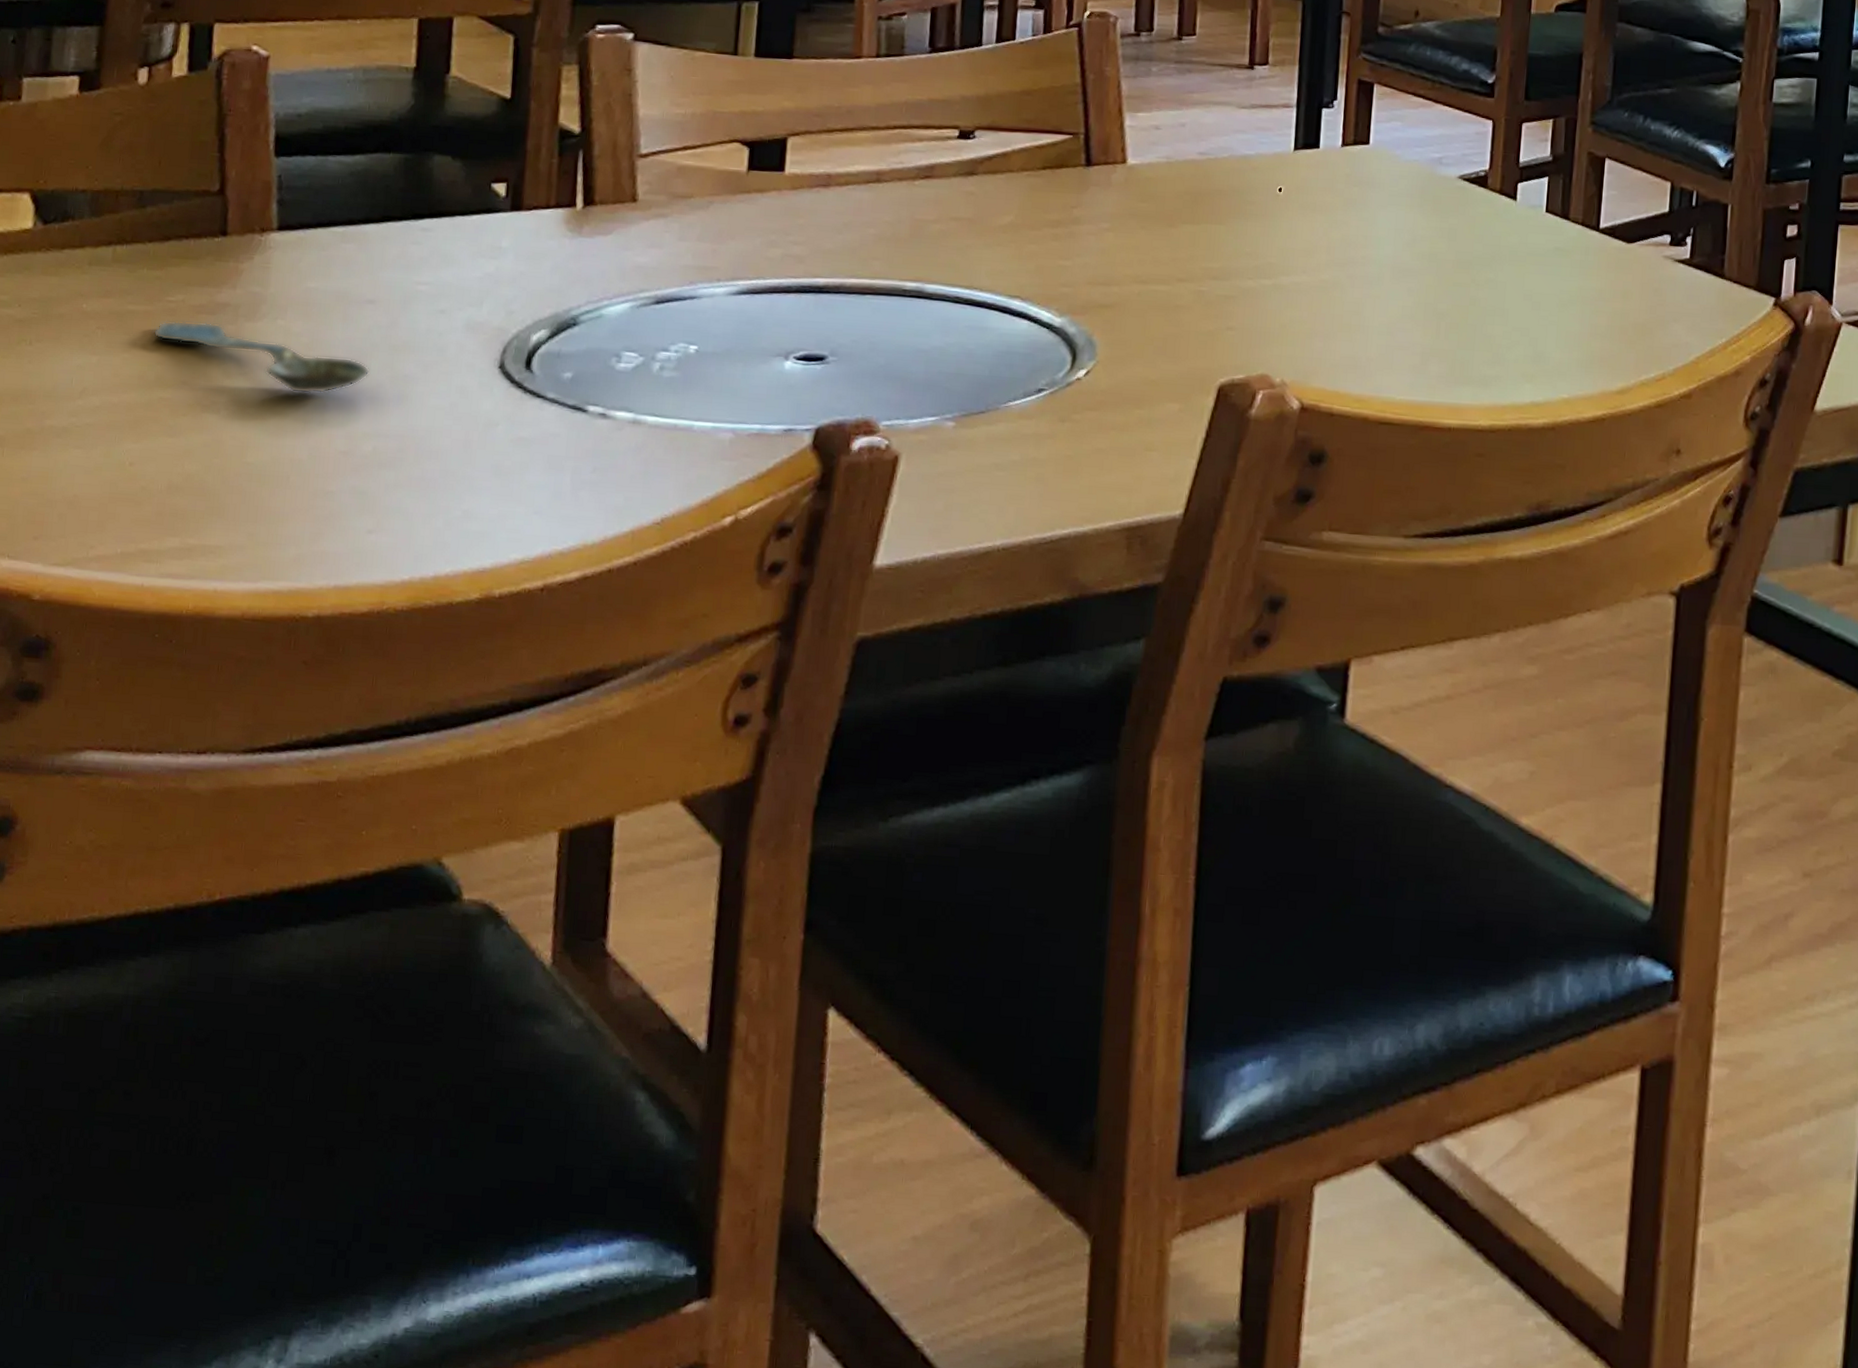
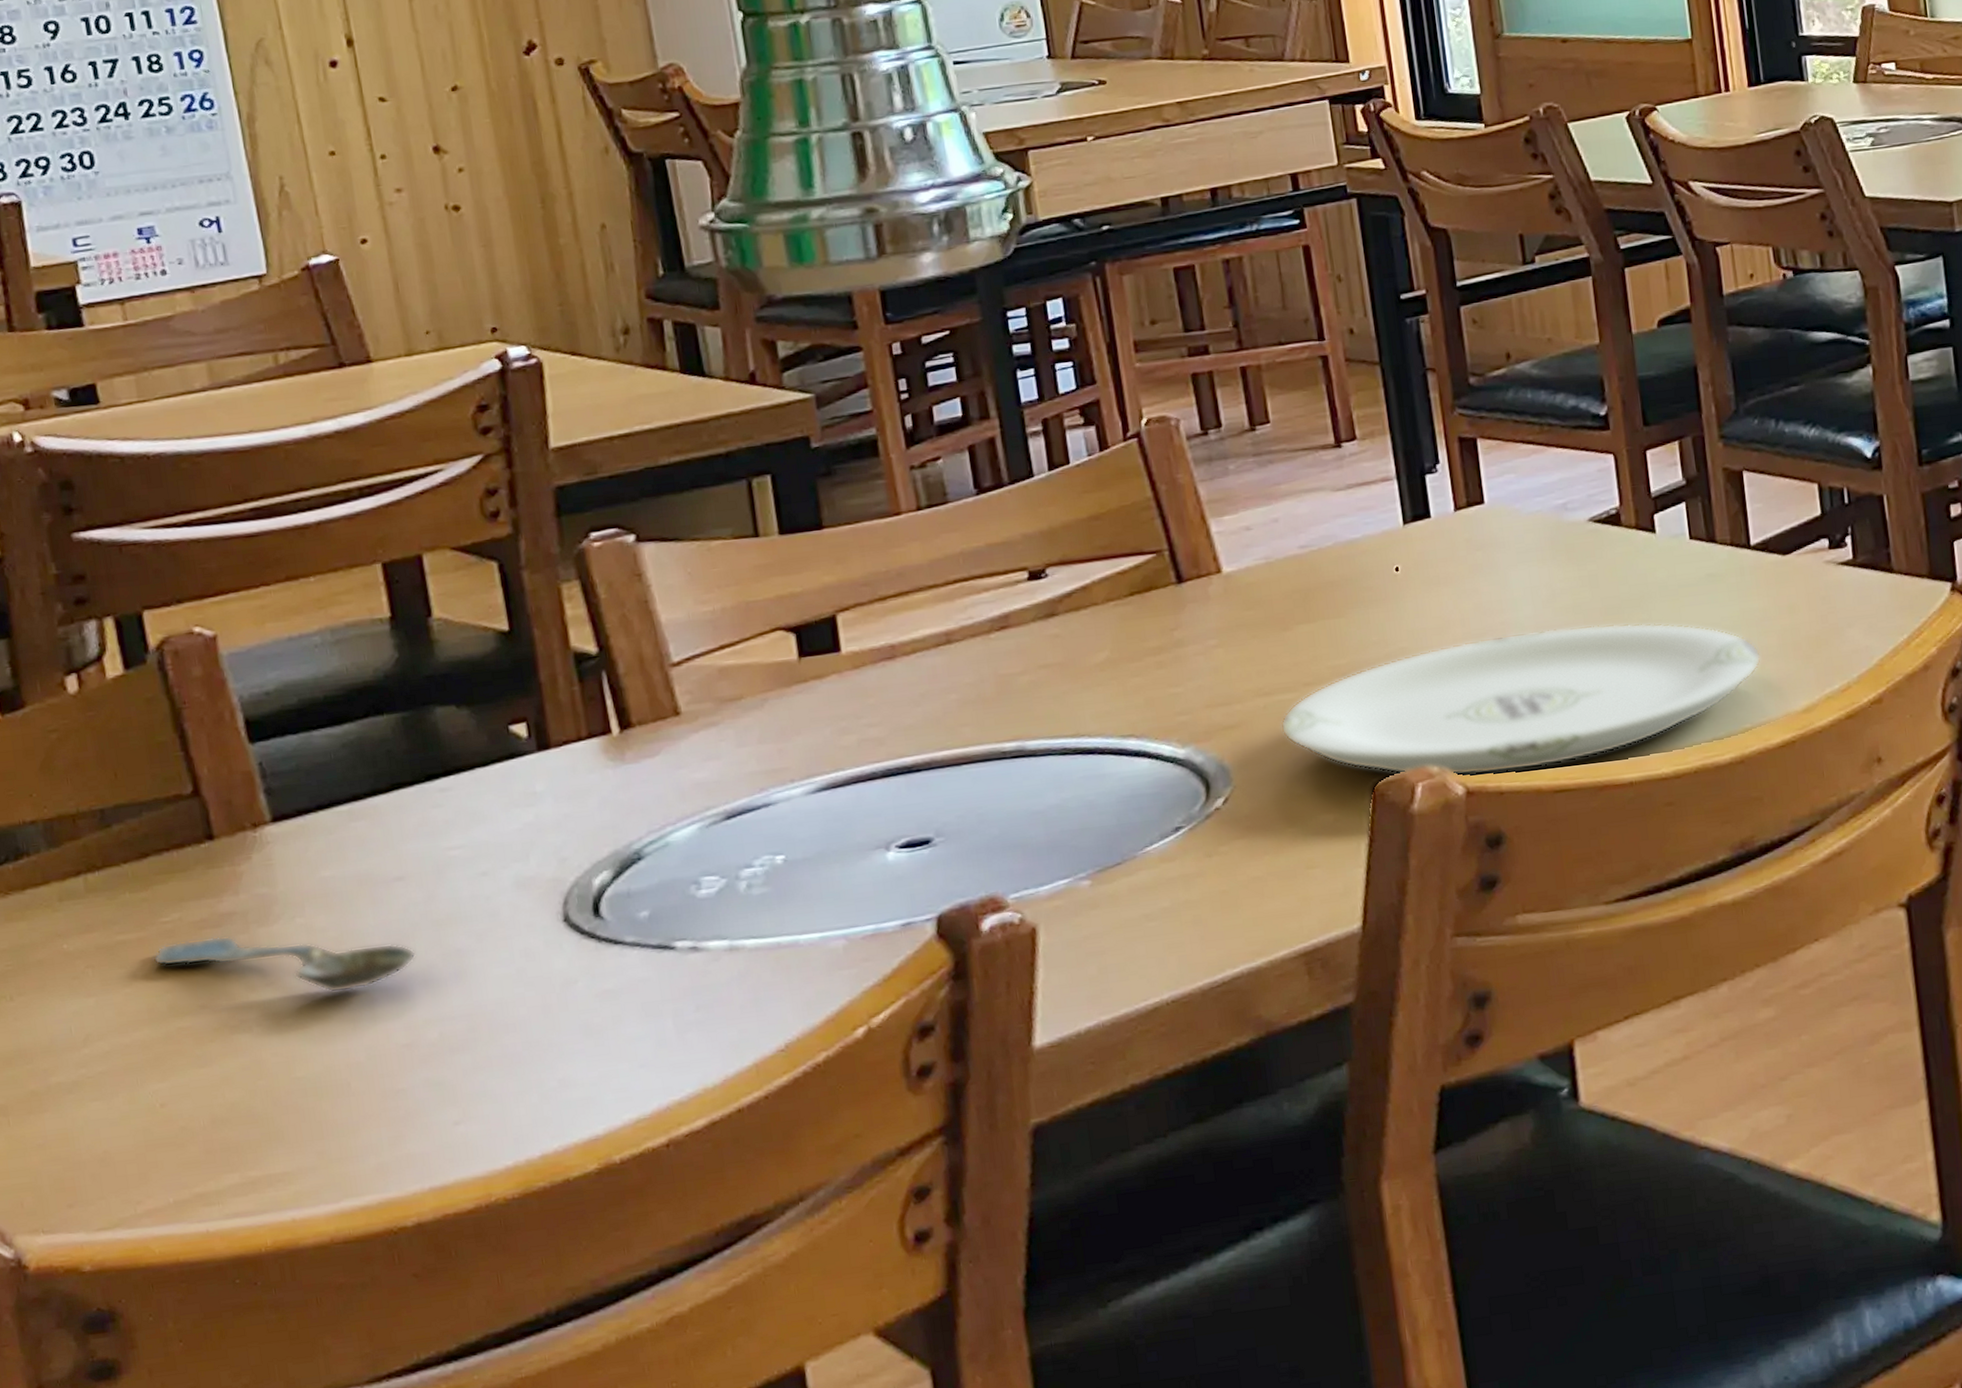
plate: none [1149,268,1589,398] -> present [1280,623,1761,776]

